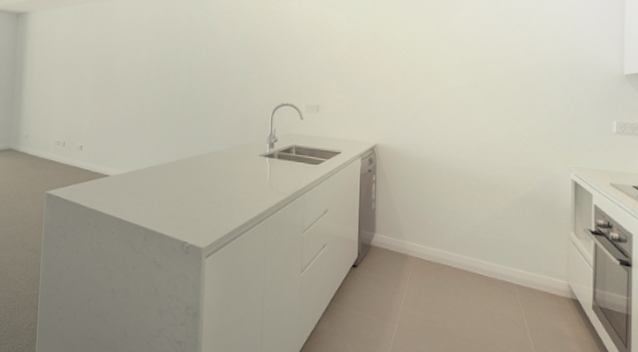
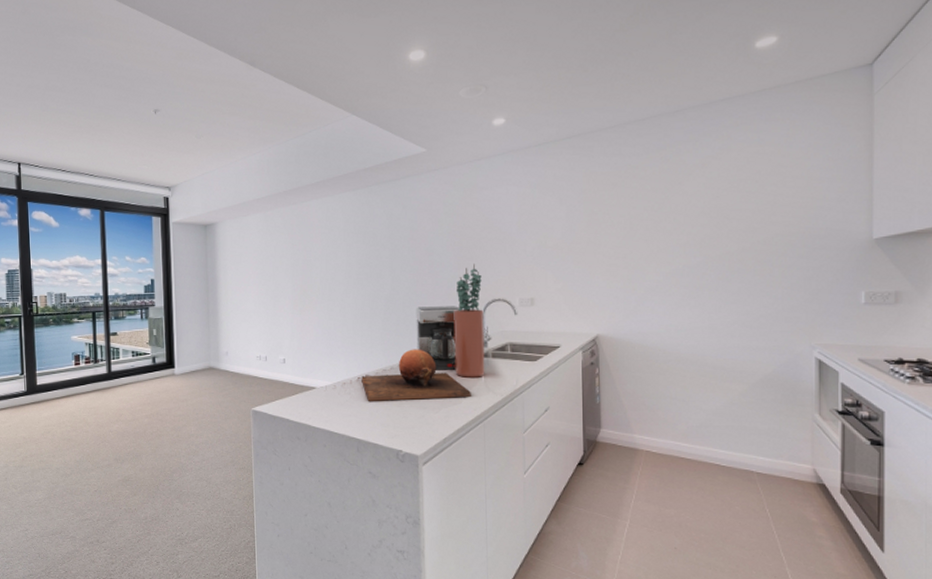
chopping board: none [153,145,256,195] -> present [361,349,471,401]
coffee maker: none [208,105,253,167] -> present [416,306,463,369]
vase: none [242,69,272,176] -> present [453,264,485,378]

